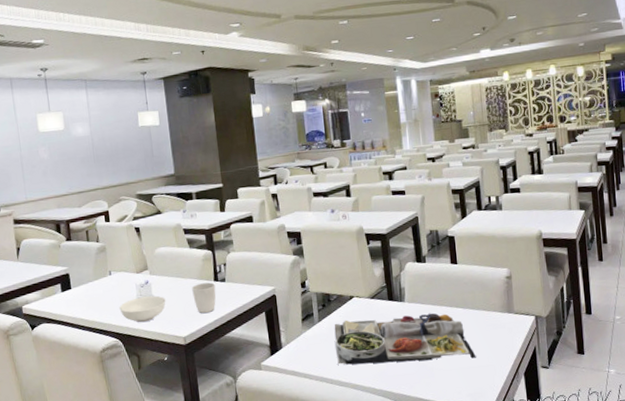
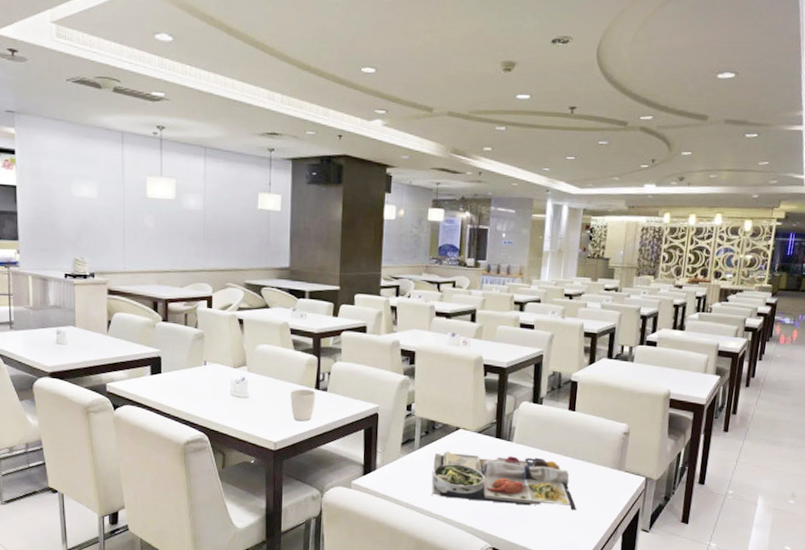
bowl: present [119,295,166,323] -> none [210,393,261,421]

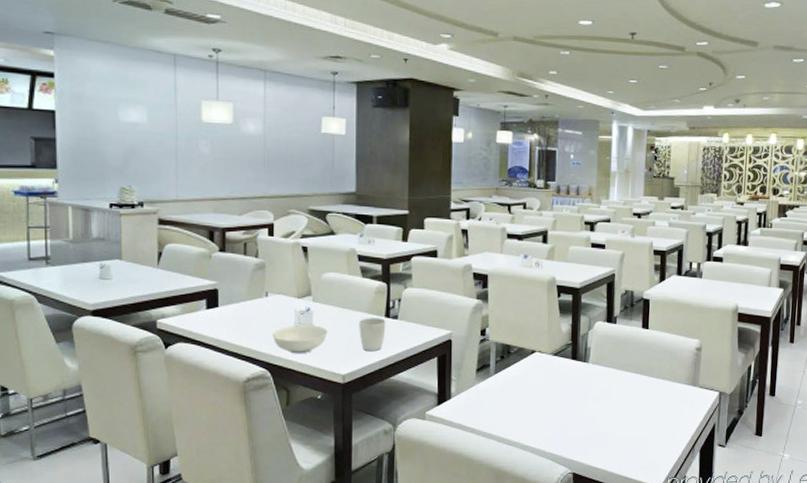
bowl: none [210,393,261,421] -> present [272,325,328,354]
food tray: present [431,451,578,511] -> none [509,375,655,429]

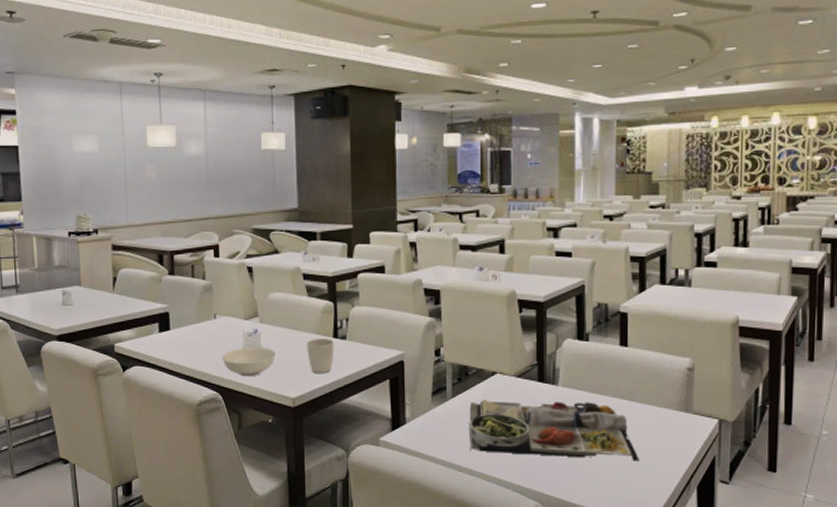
food tray: none [509,375,655,429] -> present [469,399,641,461]

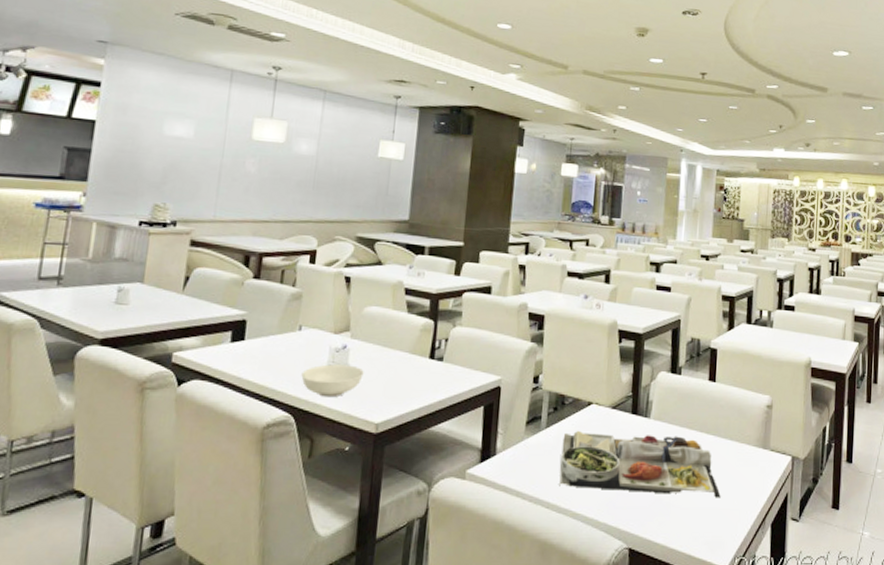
cup: present [307,339,334,374] -> none [398,359,430,398]

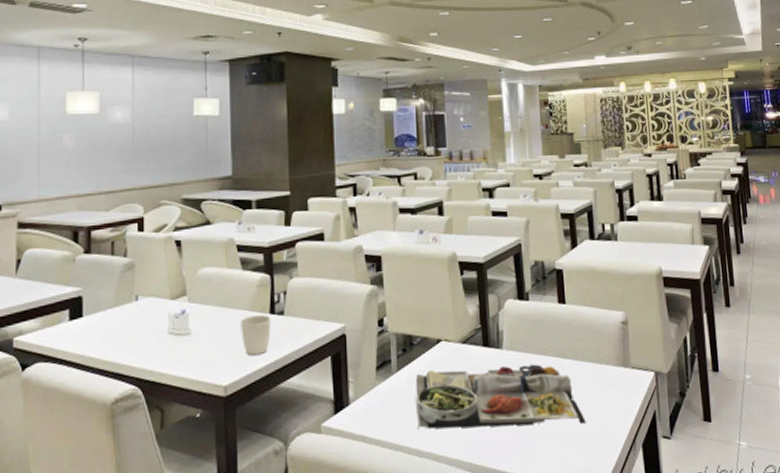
bowl: present [301,364,364,398] -> none [143,330,206,366]
cup: none [398,359,430,398] -> present [241,315,271,356]

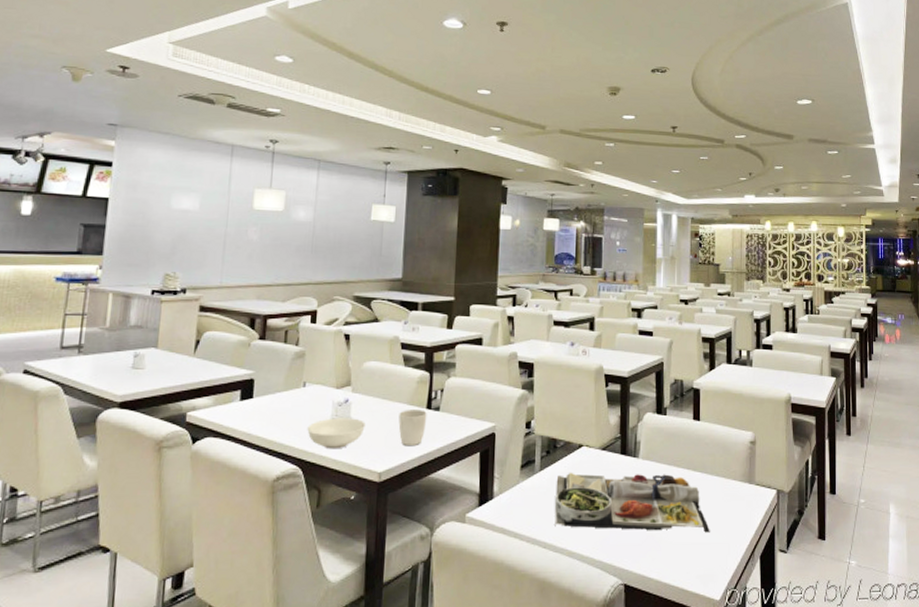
bowl: none [143,330,206,366] -> present [307,418,366,450]

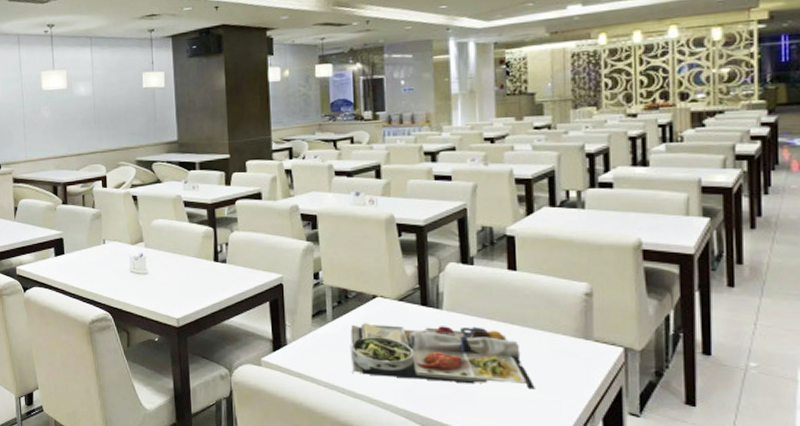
bowl: present [307,418,366,450] -> none [111,270,160,298]
cup: present [398,410,427,447] -> none [189,262,215,296]

